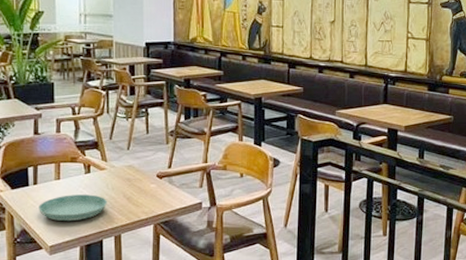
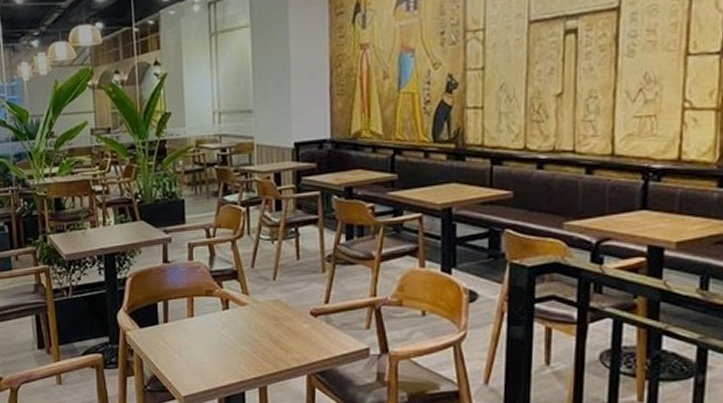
saucer: present [39,194,107,222] -> none [170,335,249,368]

